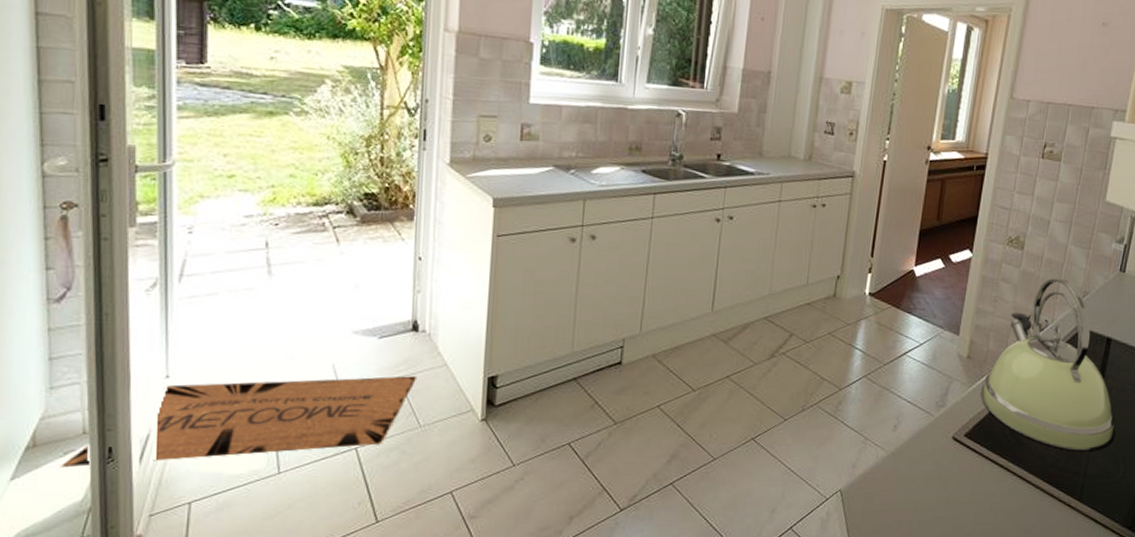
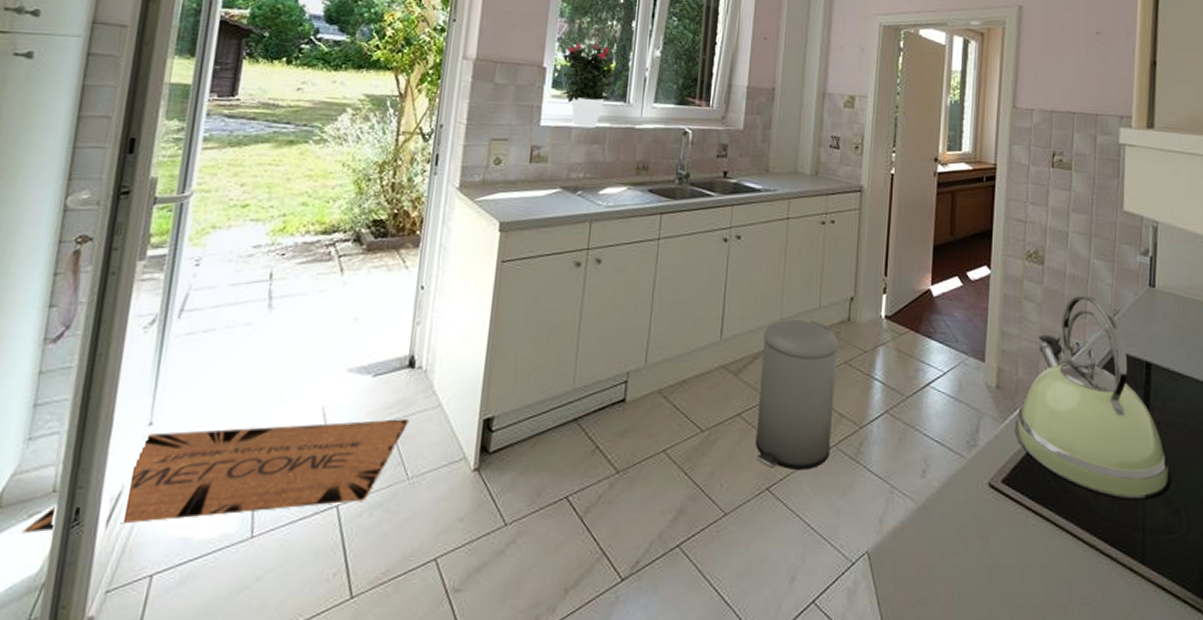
potted flower: none [549,16,607,107] -> present [560,42,616,128]
pedal bin: none [742,295,823,424] -> present [755,320,838,470]

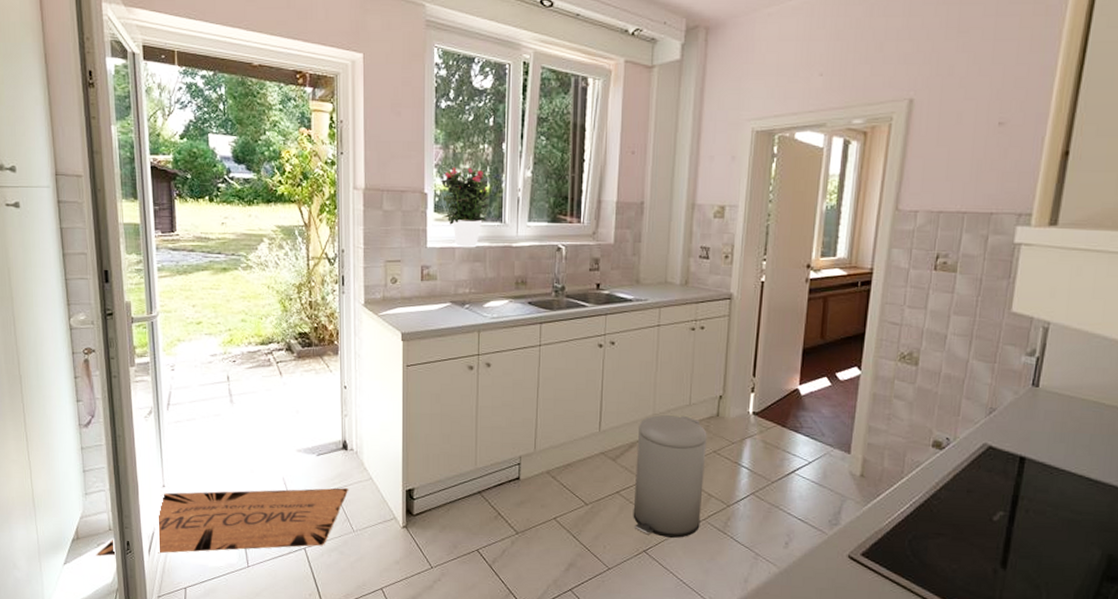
kettle: present [1015,296,1172,501] -> none [876,395,1035,576]

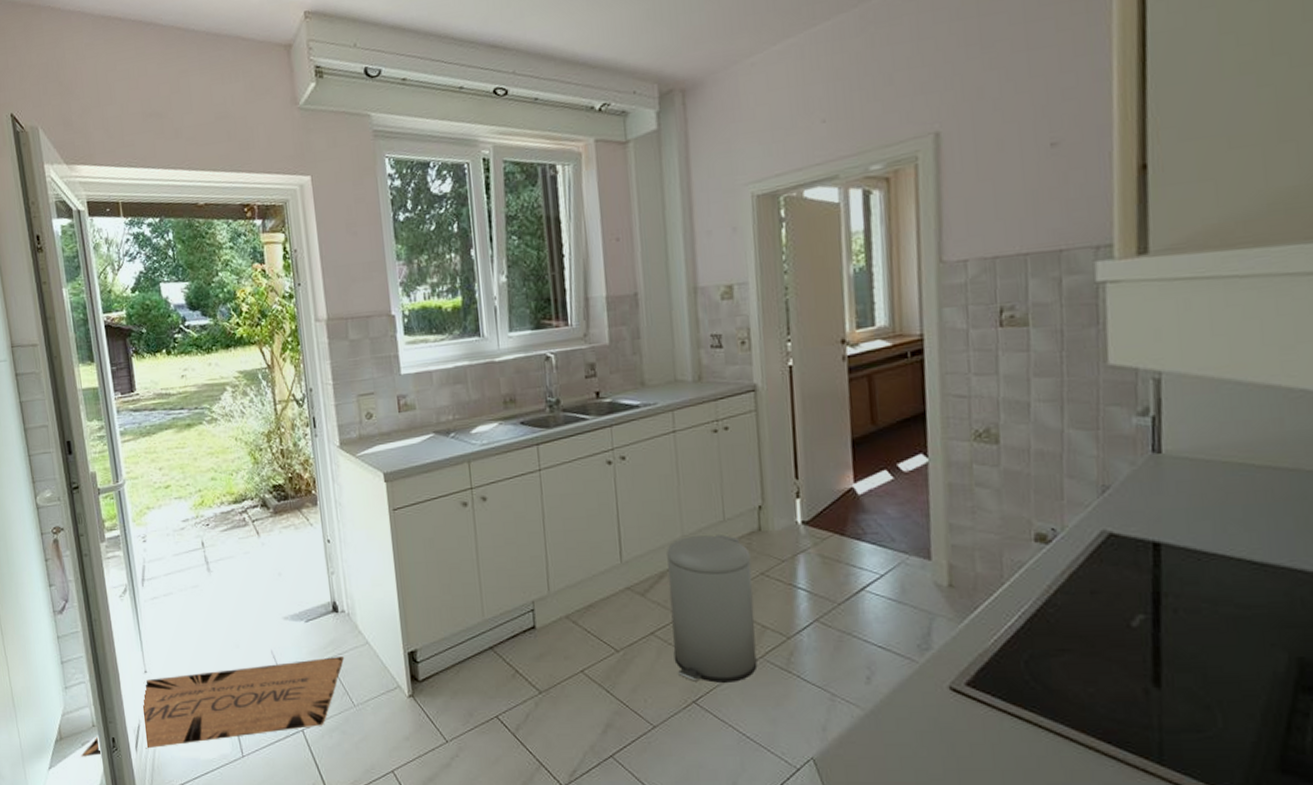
potted flower: present [440,167,491,248] -> none [407,281,465,370]

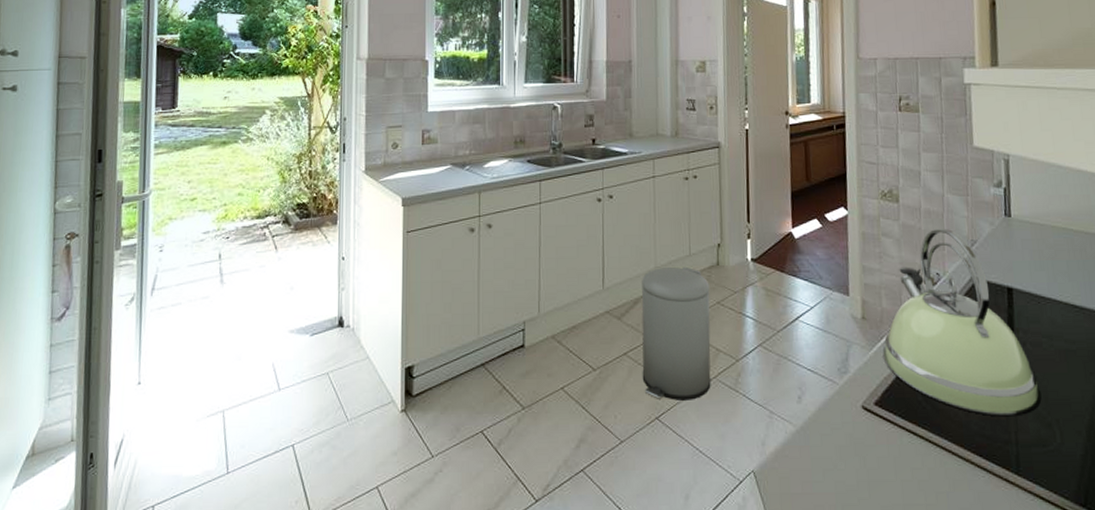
doormat: present [80,656,344,757] -> none [52,370,343,475]
kettle: none [976,473,1198,698] -> present [882,229,1042,417]

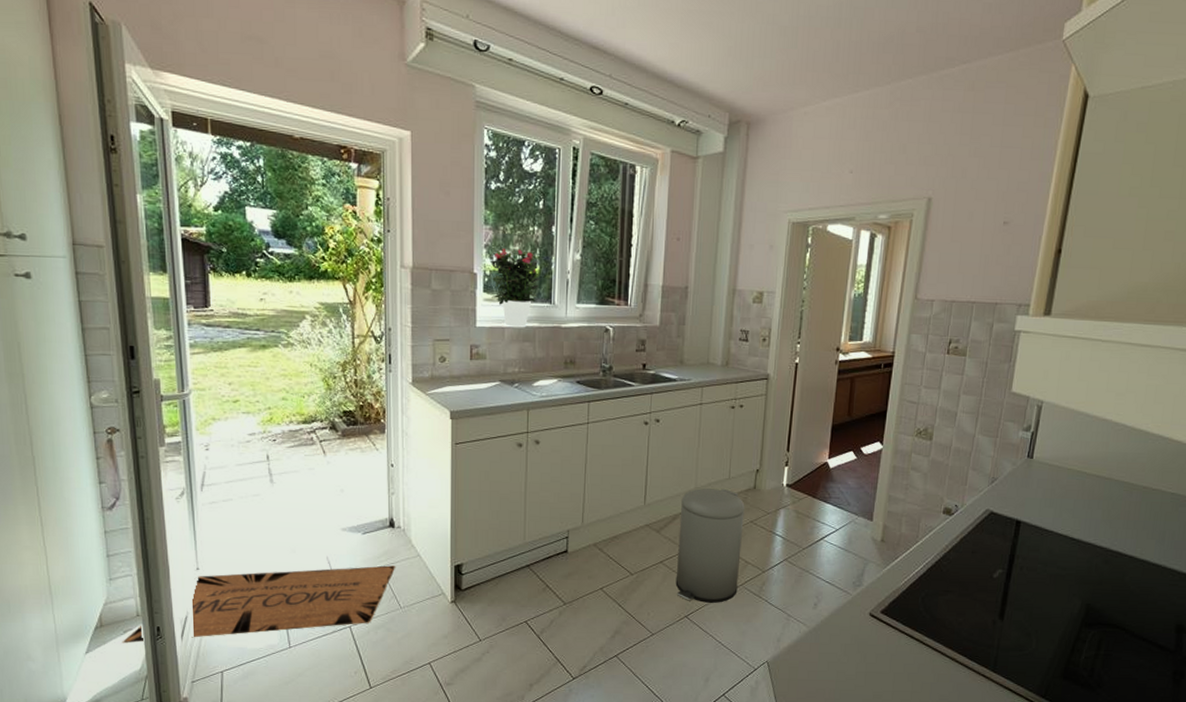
doormat: none [52,370,343,475] -> present [122,565,395,644]
potted flower: none [440,35,489,111] -> present [489,248,540,328]
kettle: present [882,229,1042,417] -> none [894,466,1027,627]

